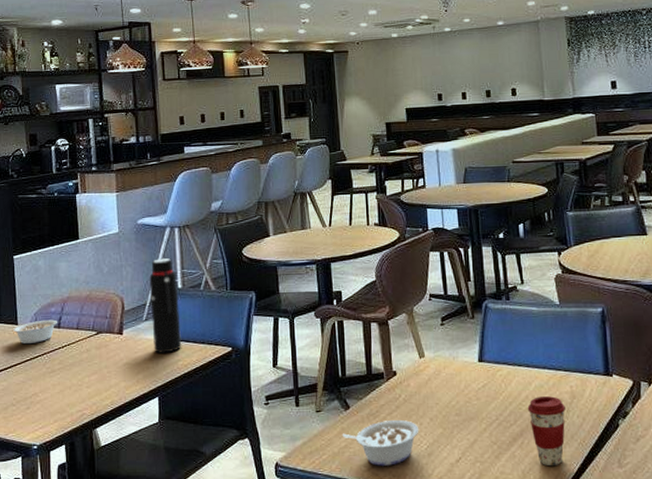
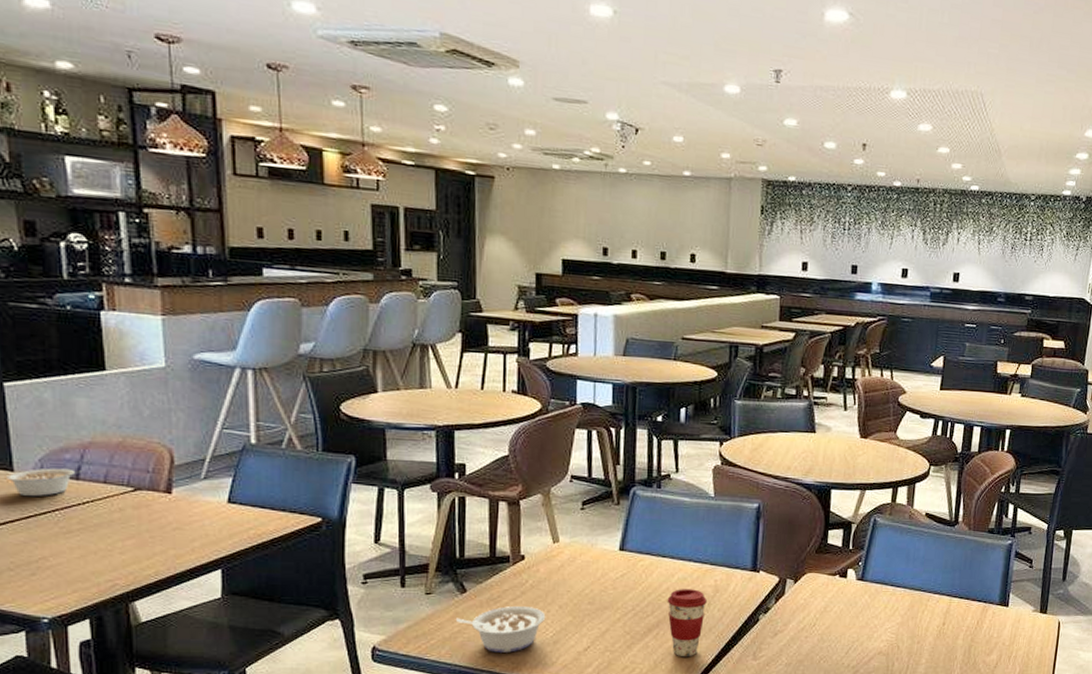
water bottle: present [149,257,181,353] -> none [210,404,253,519]

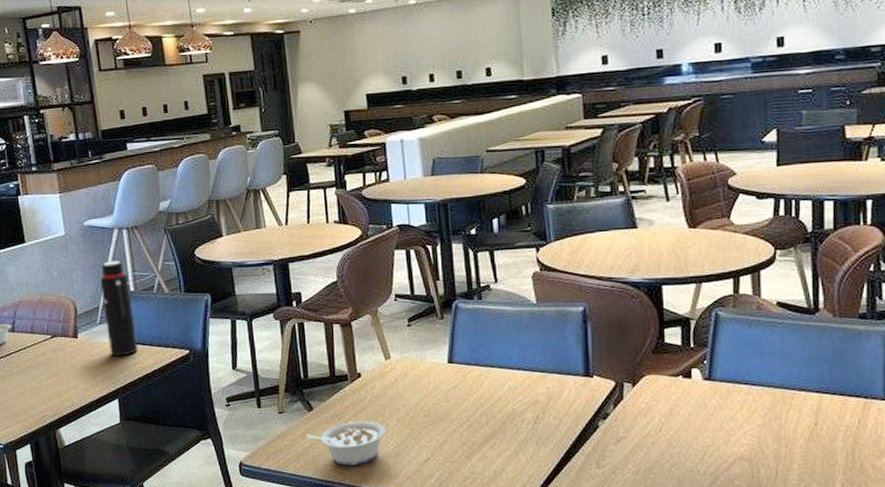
water bottle: none [210,404,253,519] -> present [100,260,138,356]
coffee cup: present [667,589,707,657] -> none [500,398,541,467]

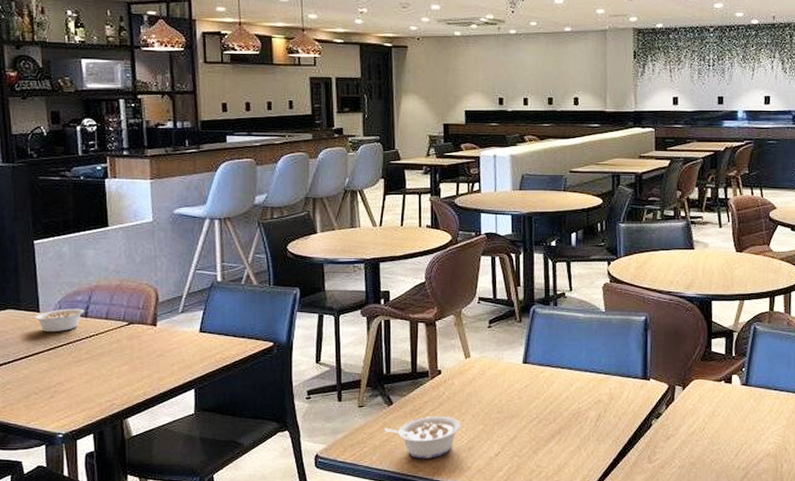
water bottle: present [100,260,138,356] -> none [186,249,219,346]

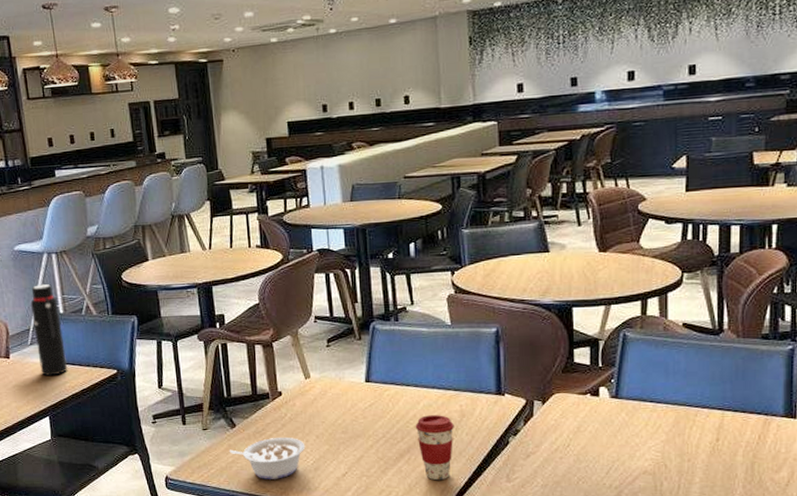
water bottle: none [186,249,219,346] -> present [30,283,67,376]
coffee cup: none [567,397,603,461] -> present [415,415,454,481]

